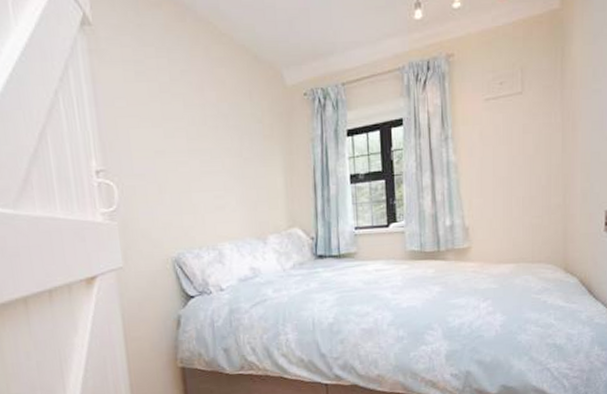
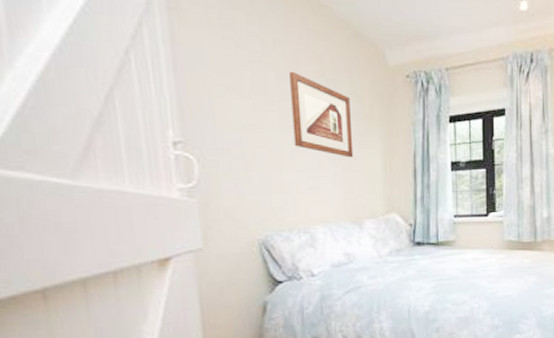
picture frame: none [195,98,256,176] -> present [289,71,354,158]

